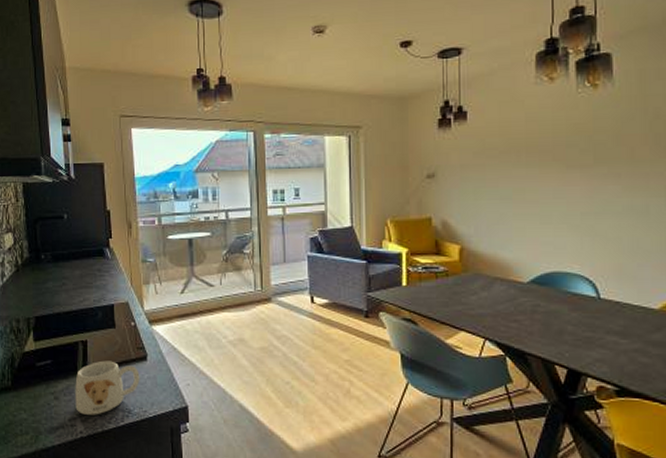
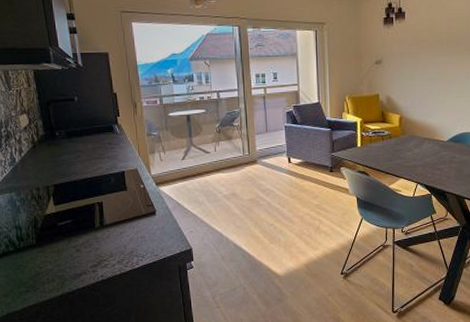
mug: present [75,360,140,415] -> none [94,217,151,262]

